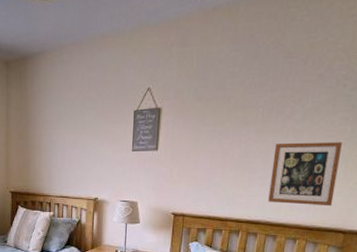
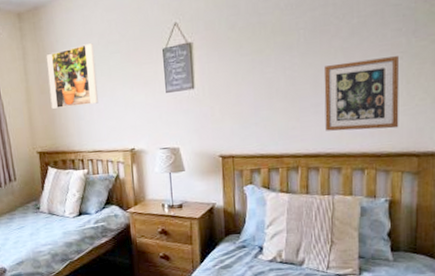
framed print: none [27,98,73,154] -> present [46,43,98,109]

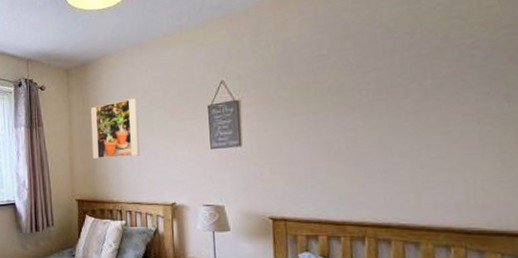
picture frame: present [324,56,399,131] -> none [392,122,494,203]

